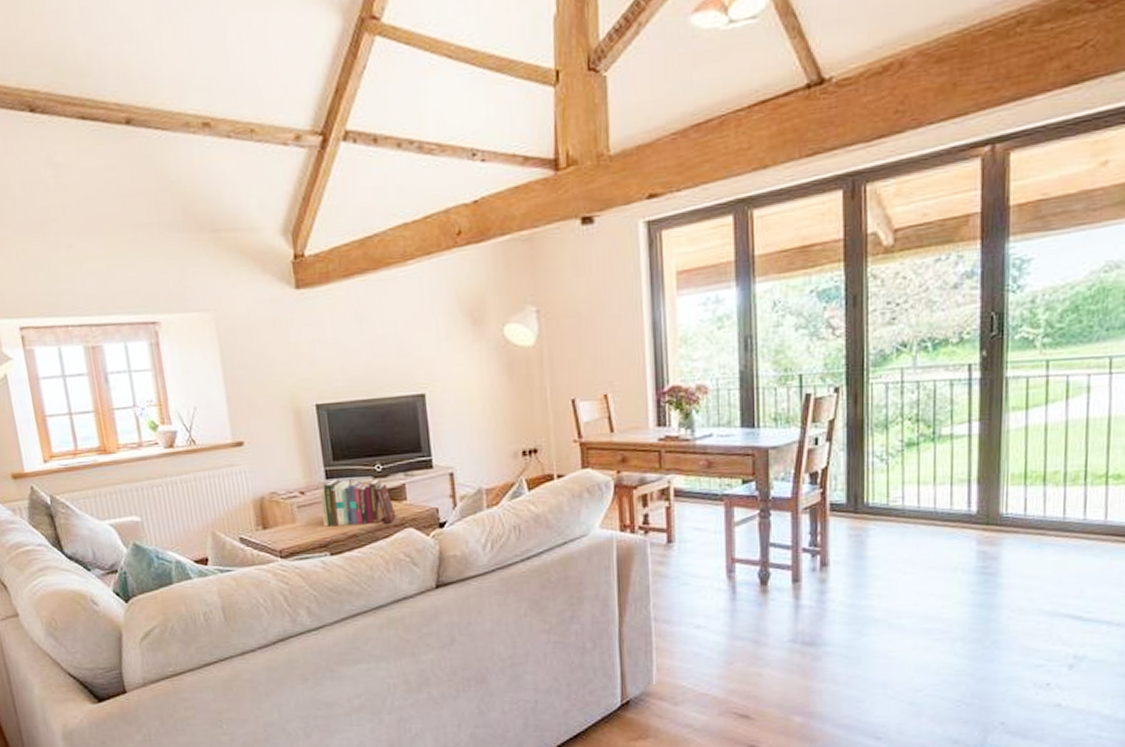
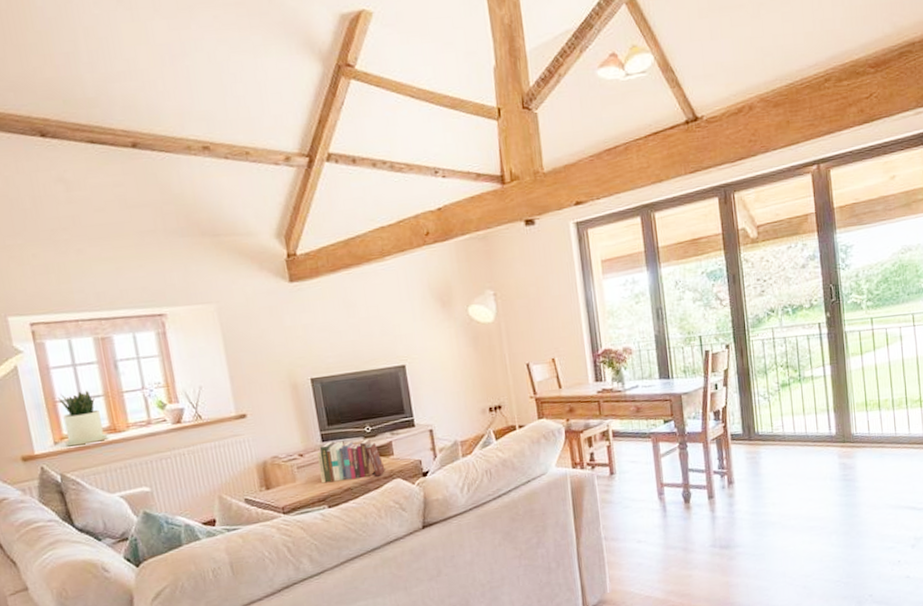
planter: none [46,405,98,466] -> present [57,390,108,447]

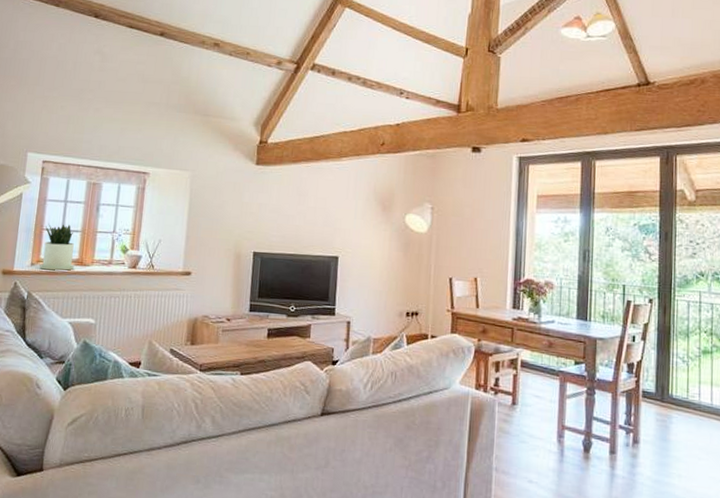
books: present [317,438,385,484] -> none [240,313,300,355]

